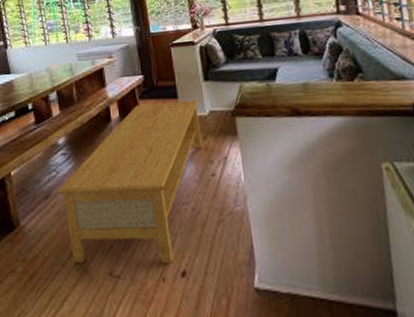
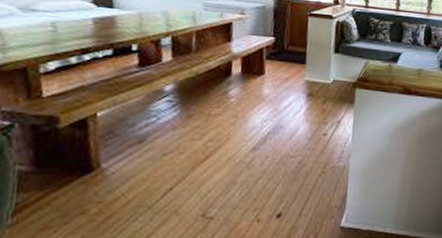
coffee table: present [56,100,203,264] -> none [153,64,326,207]

